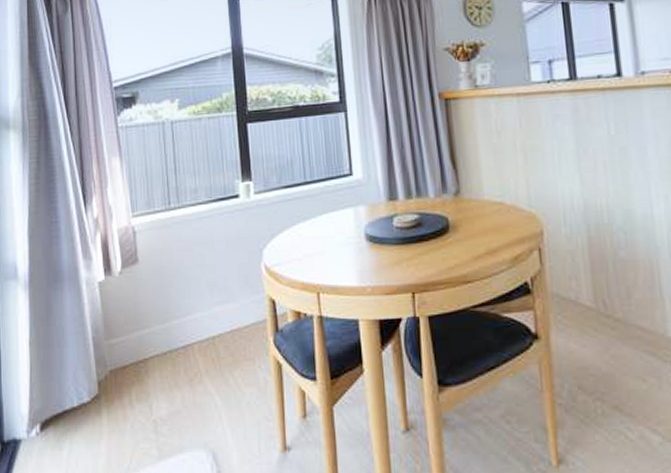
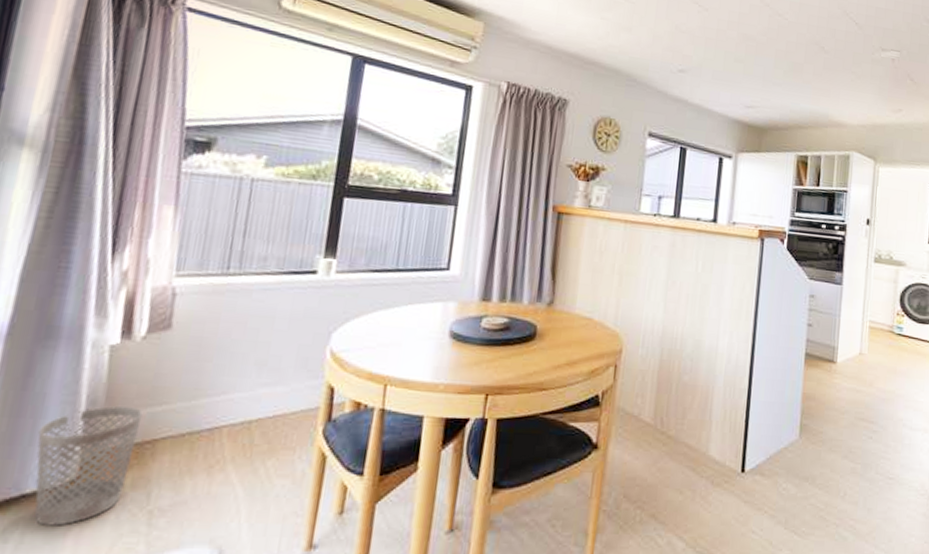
wastebasket: none [65,333,133,436] -> present [34,406,143,526]

